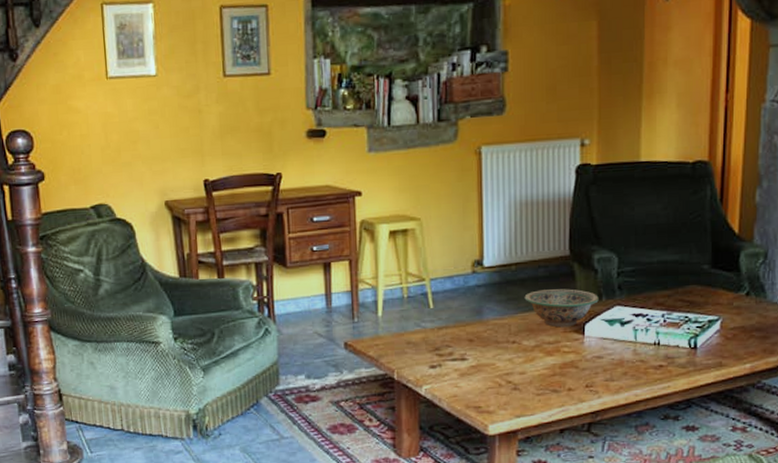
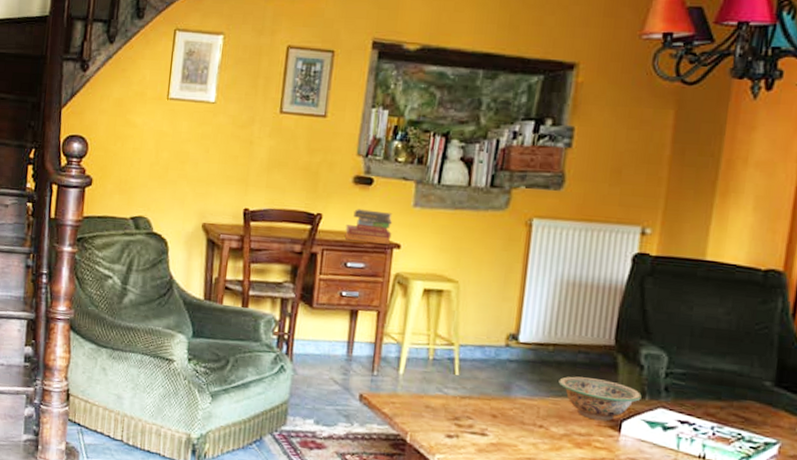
books: none [306,161,352,196] -> present [345,209,393,244]

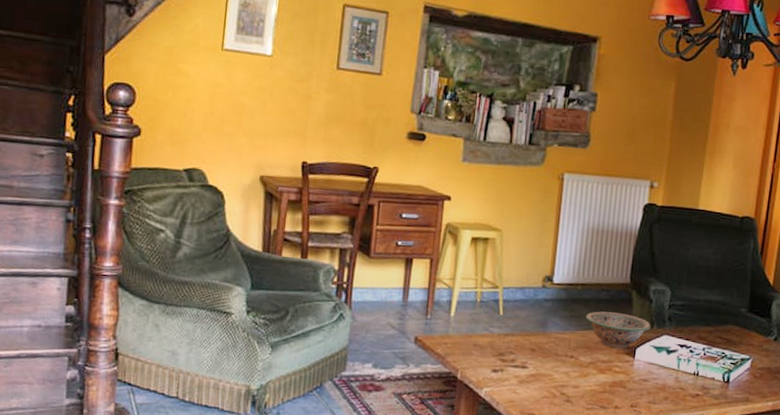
books: present [345,209,393,244] -> none [400,163,444,196]

